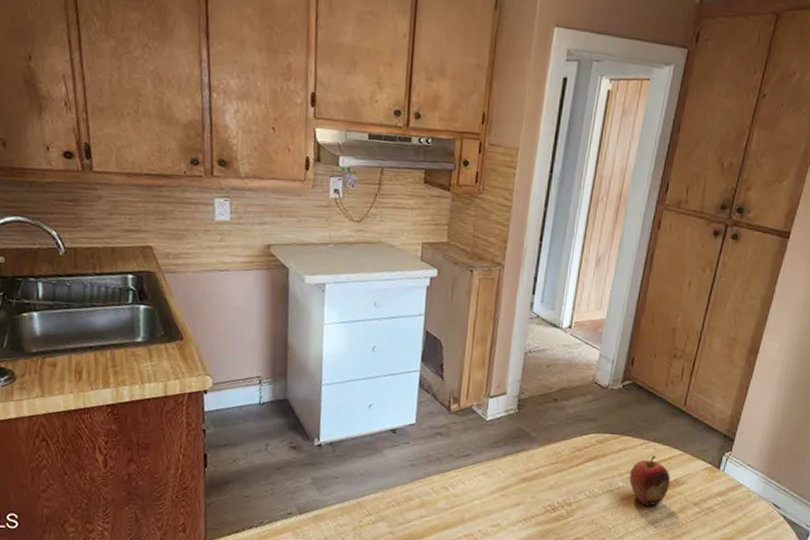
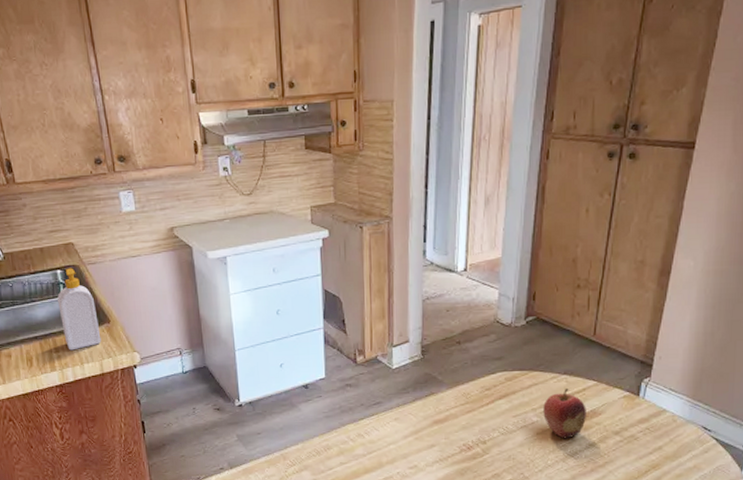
soap bottle: none [123,273,170,367] -> present [57,268,102,351]

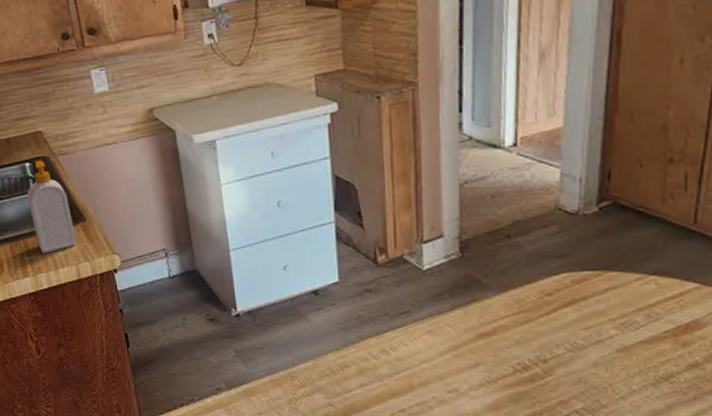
fruit: present [543,388,586,439] -> none [625,292,685,358]

